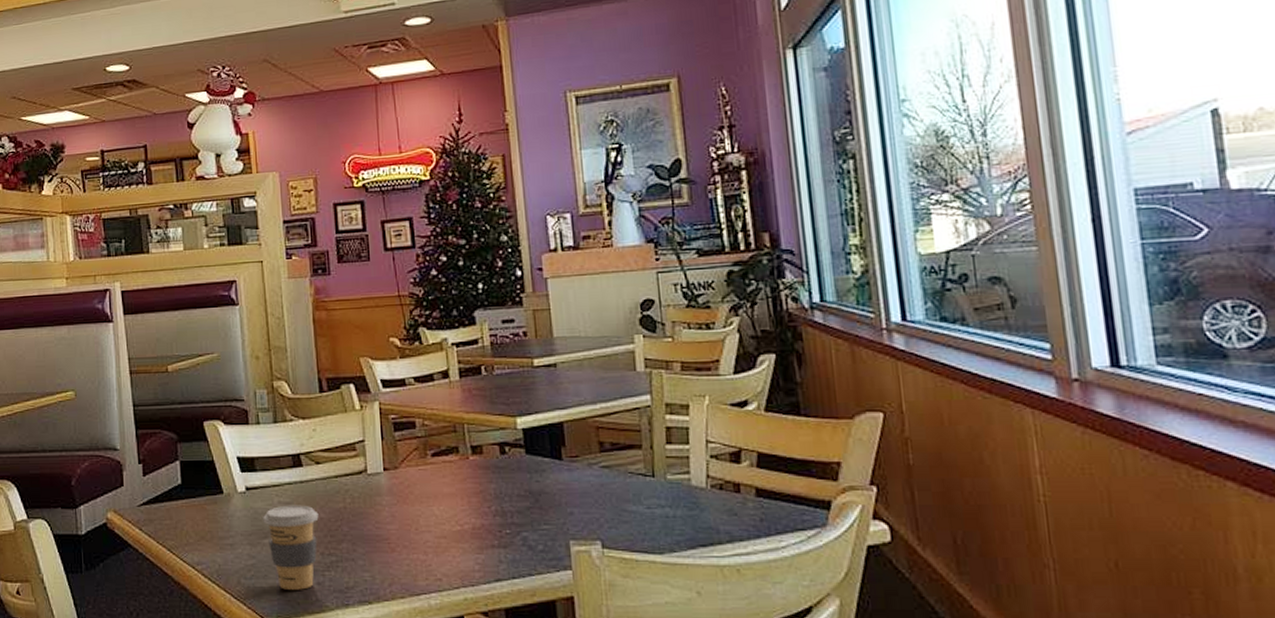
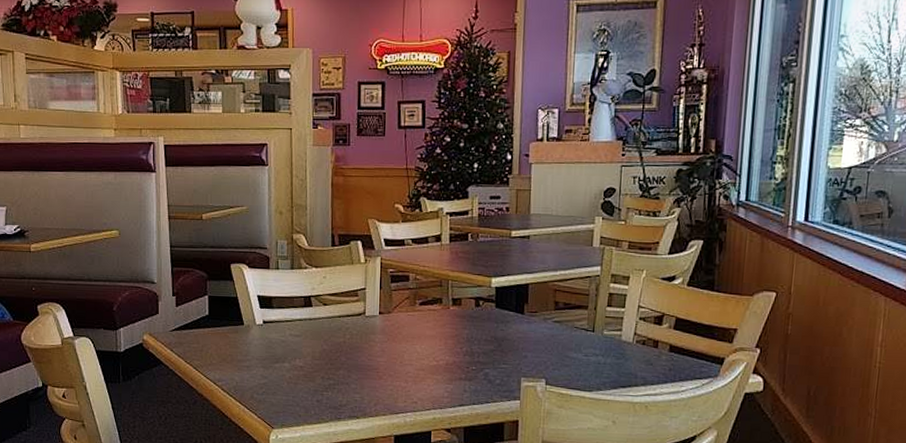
coffee cup: present [263,505,319,590] -> none [276,337,322,405]

